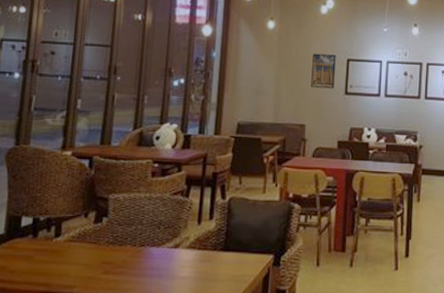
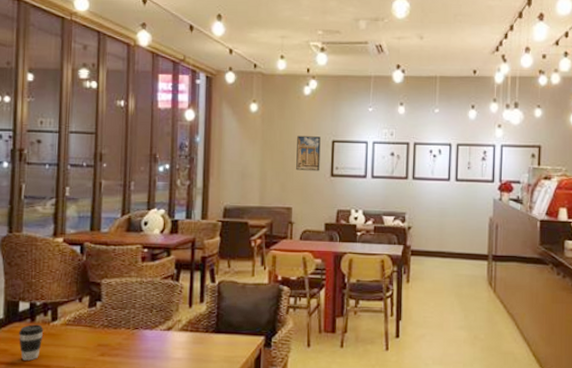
coffee cup: none [19,240,46,278] -> present [19,324,44,361]

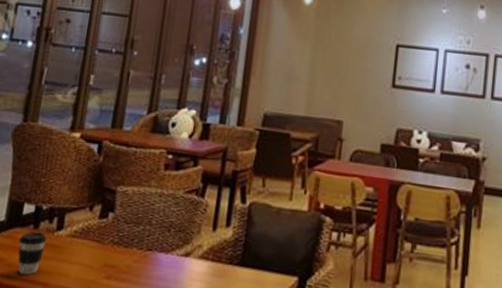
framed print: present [296,136,321,171] -> none [351,36,383,80]

